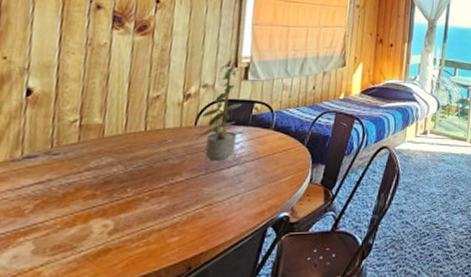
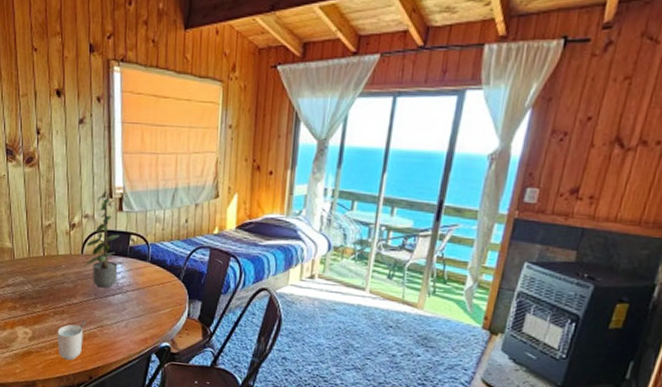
cup: none [149,200,190,252] -> present [57,320,85,361]

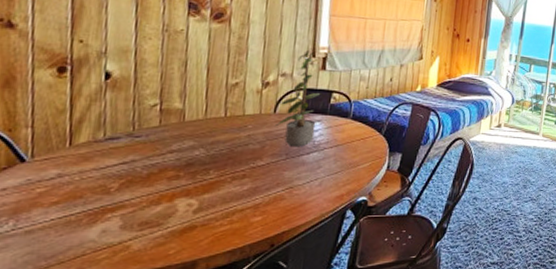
cup: present [57,320,85,361] -> none [232,183,271,230]

